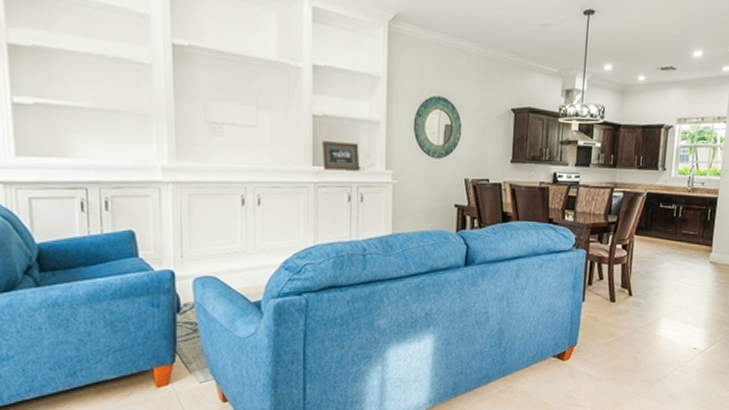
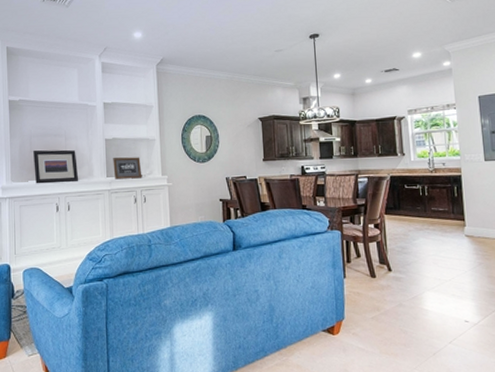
picture frame: none [209,121,275,169] -> present [33,150,79,184]

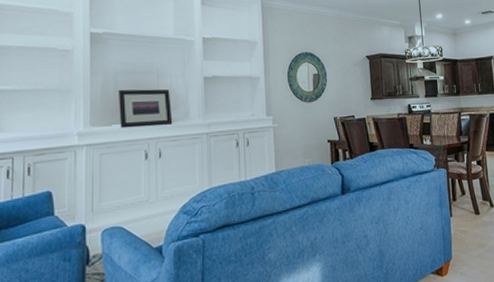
picture frame: present [113,157,142,179] -> none [212,96,245,122]

